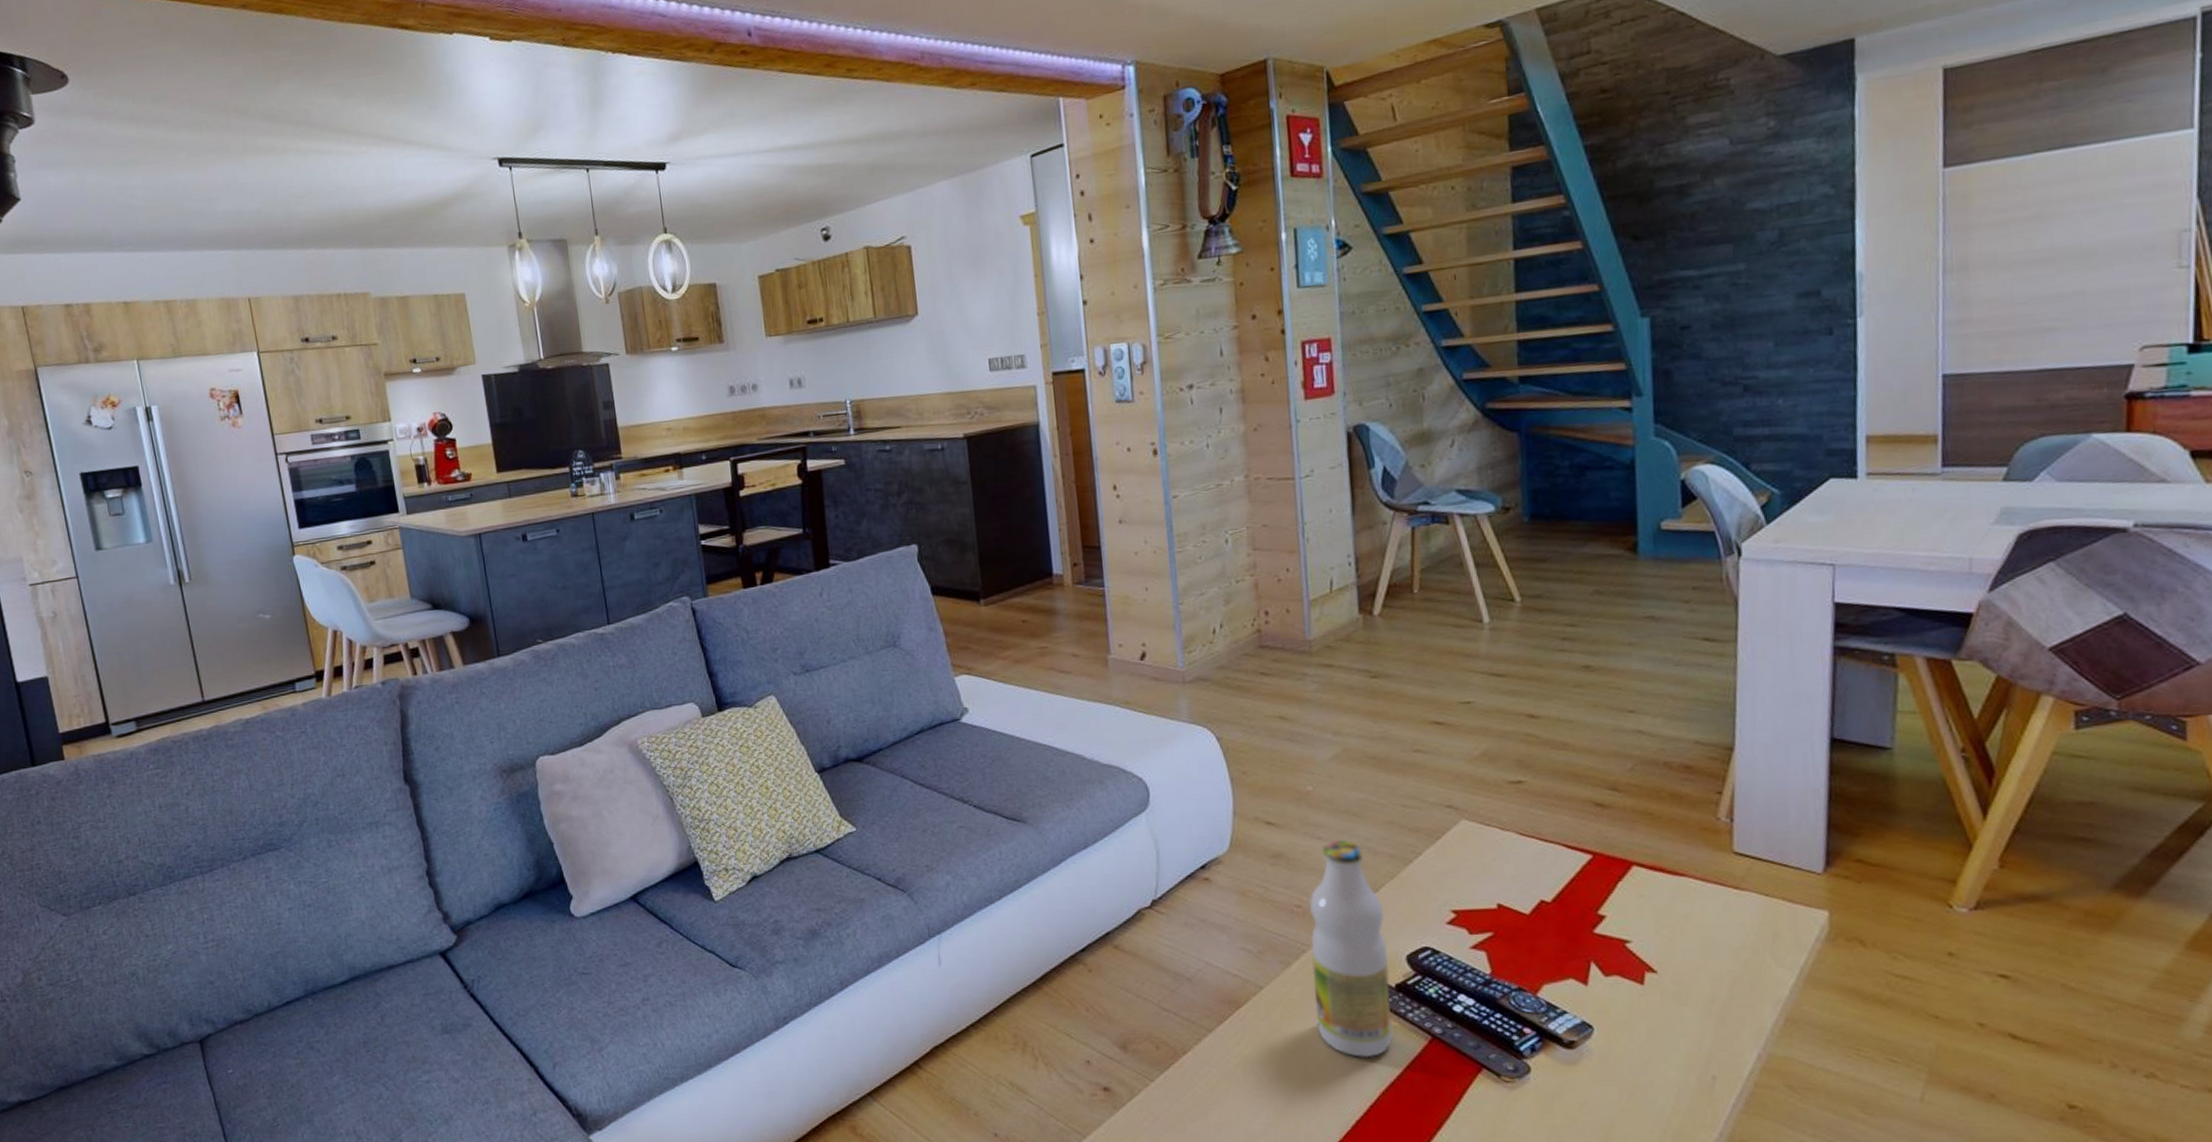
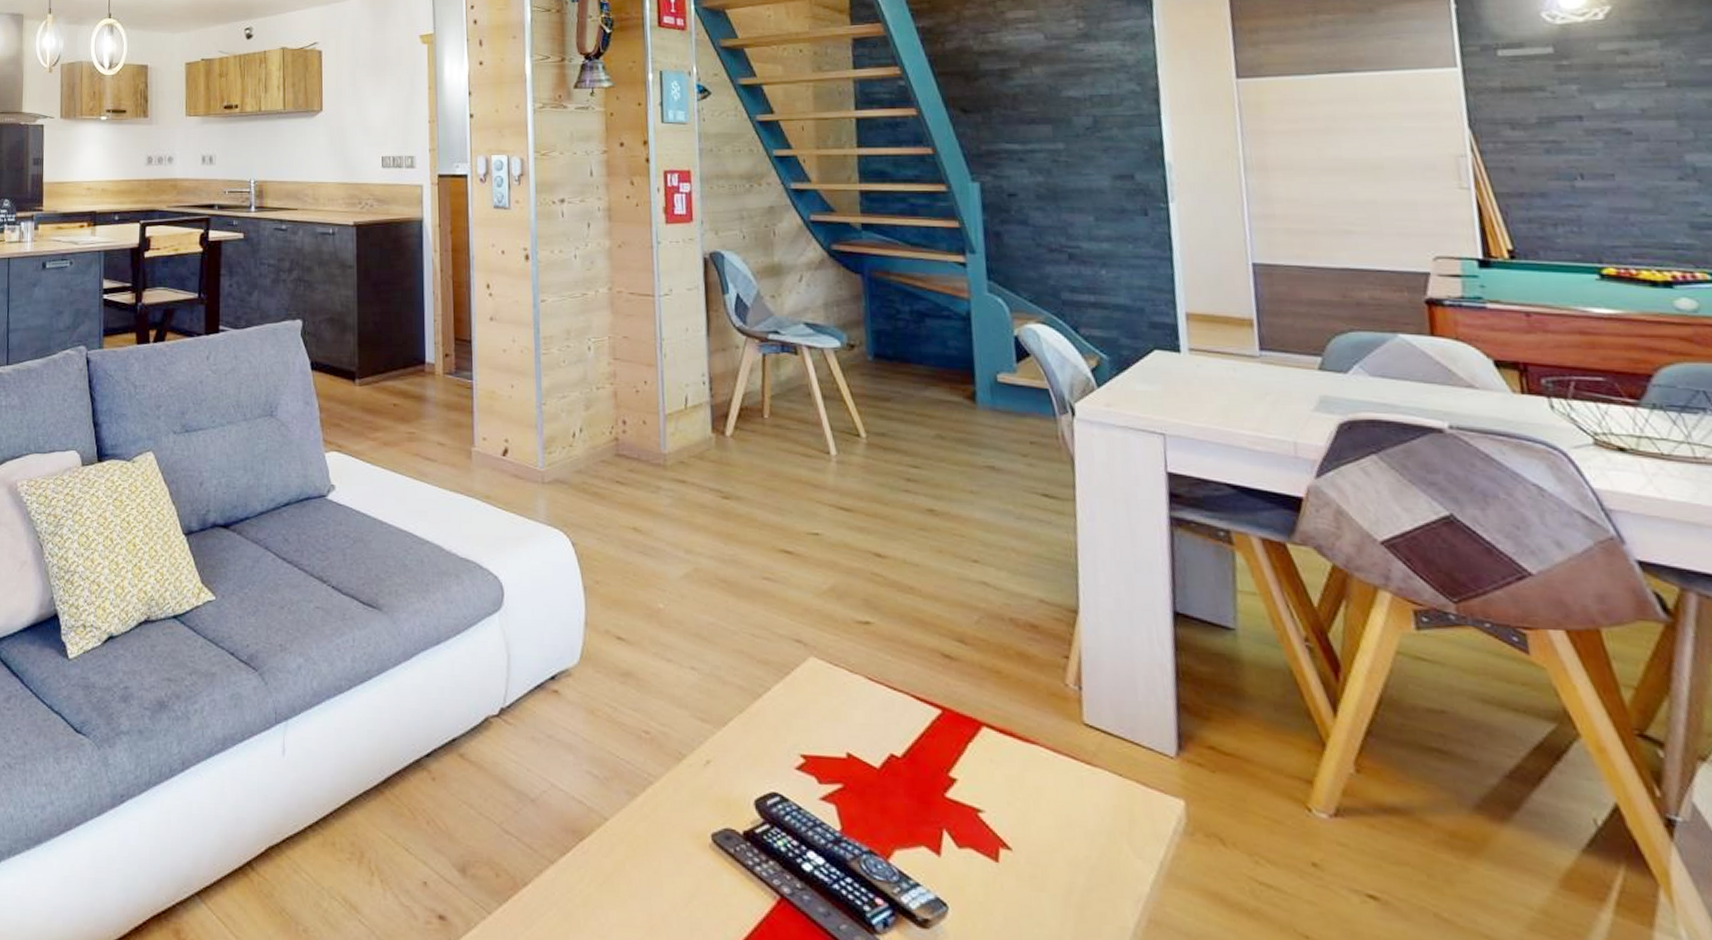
bottle: present [1308,839,1393,1058] -> none [657,663,740,914]

